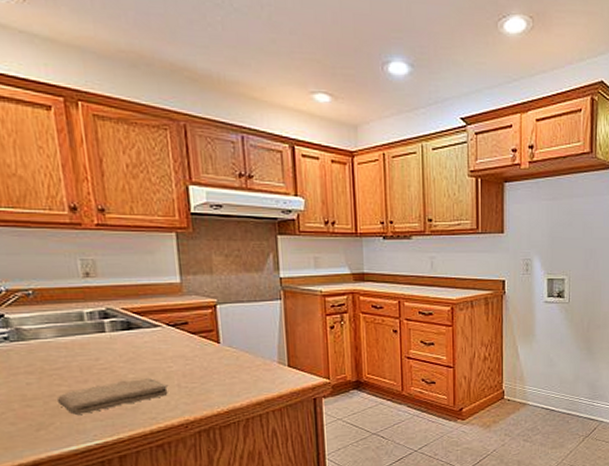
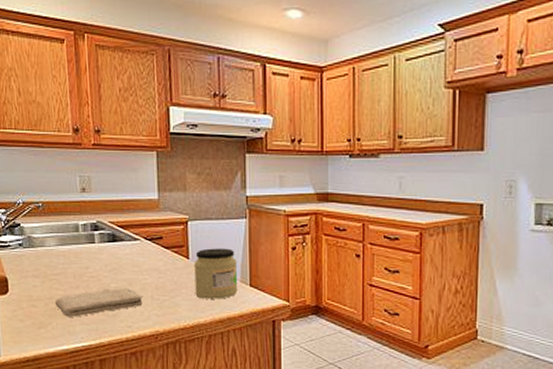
jar: none [226,330,276,383] -> present [194,248,238,299]

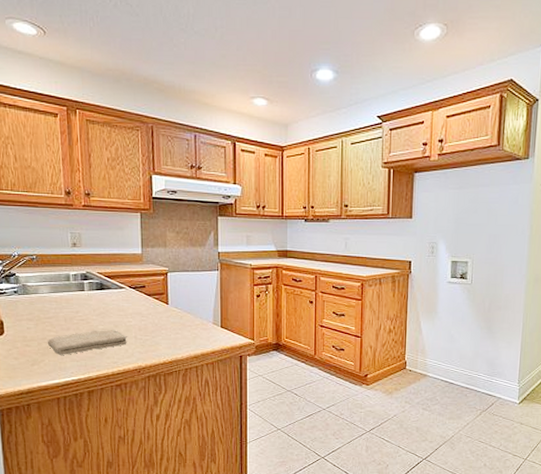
jar: present [194,248,238,299] -> none [173,295,211,338]

